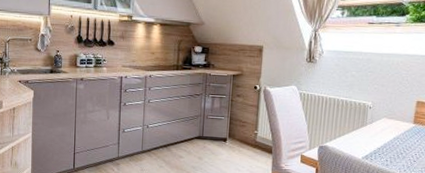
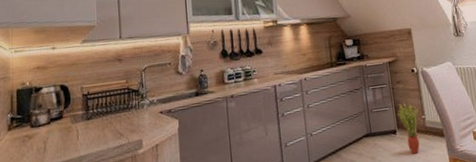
potted plant: none [231,115,252,163] -> present [398,102,420,154]

